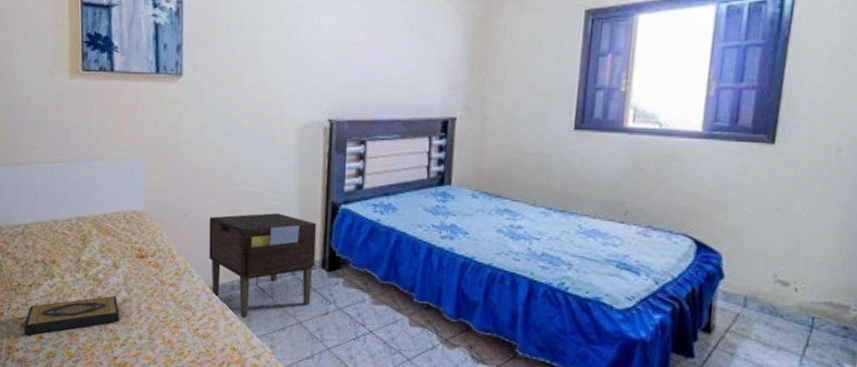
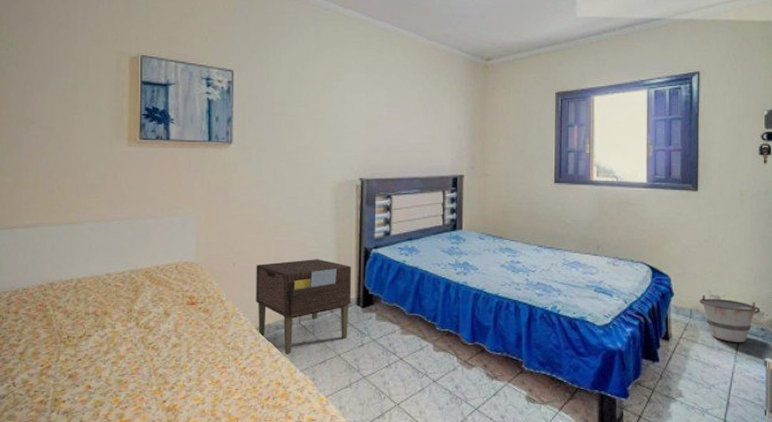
hardback book: present [24,295,119,335] -> none [72,341,169,386]
bucket: none [758,279,847,342] -> present [699,295,761,342]

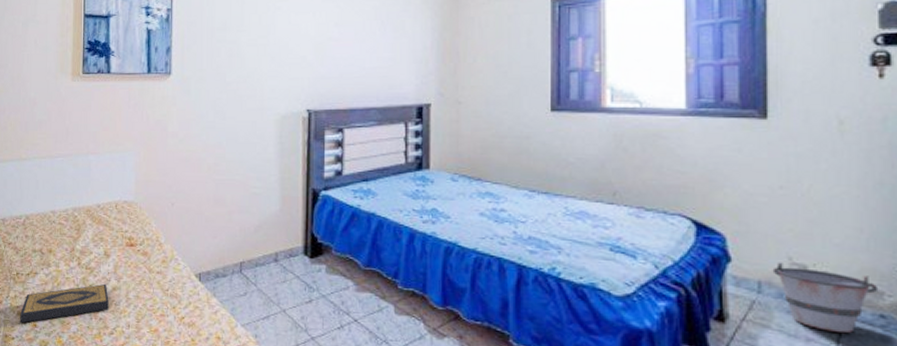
hardback book: none [72,341,169,386] -> present [20,283,109,323]
nightstand: present [256,259,351,355] -> none [195,200,297,307]

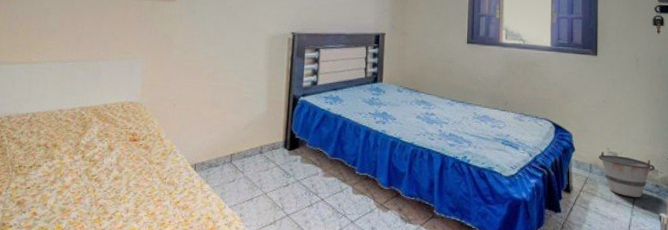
hardback book: present [20,283,109,323] -> none [19,174,110,212]

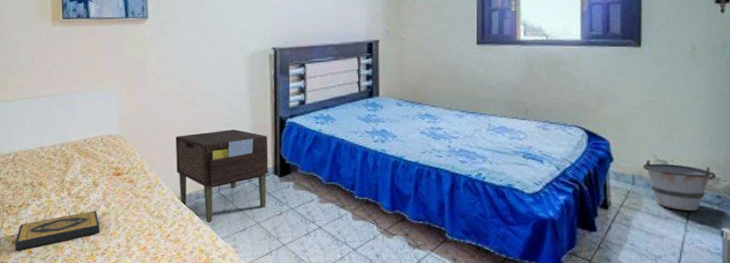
hardback book: none [19,174,110,212] -> present [15,210,100,251]
nightstand: none [192,103,280,192] -> present [175,129,268,224]

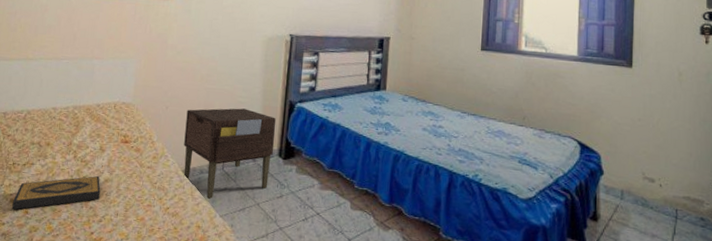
bucket: present [642,159,717,211] -> none [631,176,701,231]

